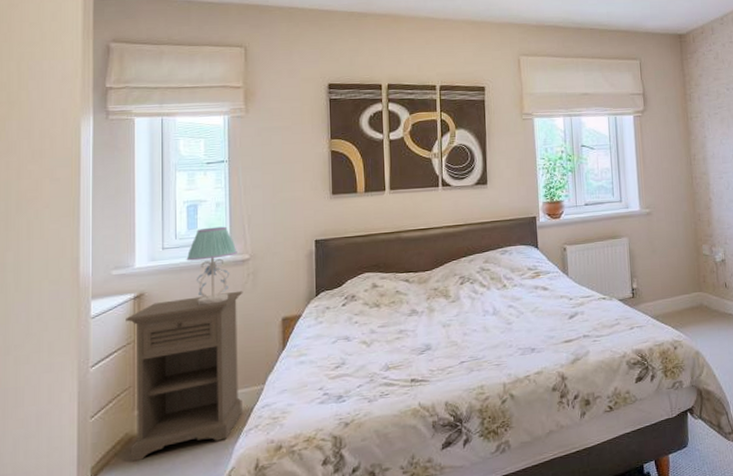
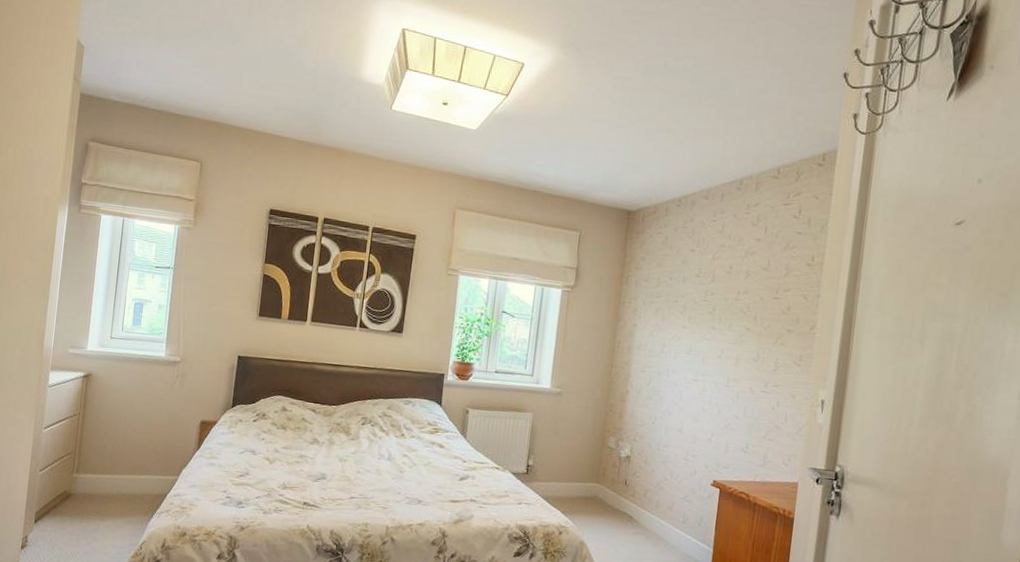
nightstand: present [126,290,243,462] -> none [65,384,171,517]
table lamp: present [186,226,237,305] -> none [128,326,171,396]

